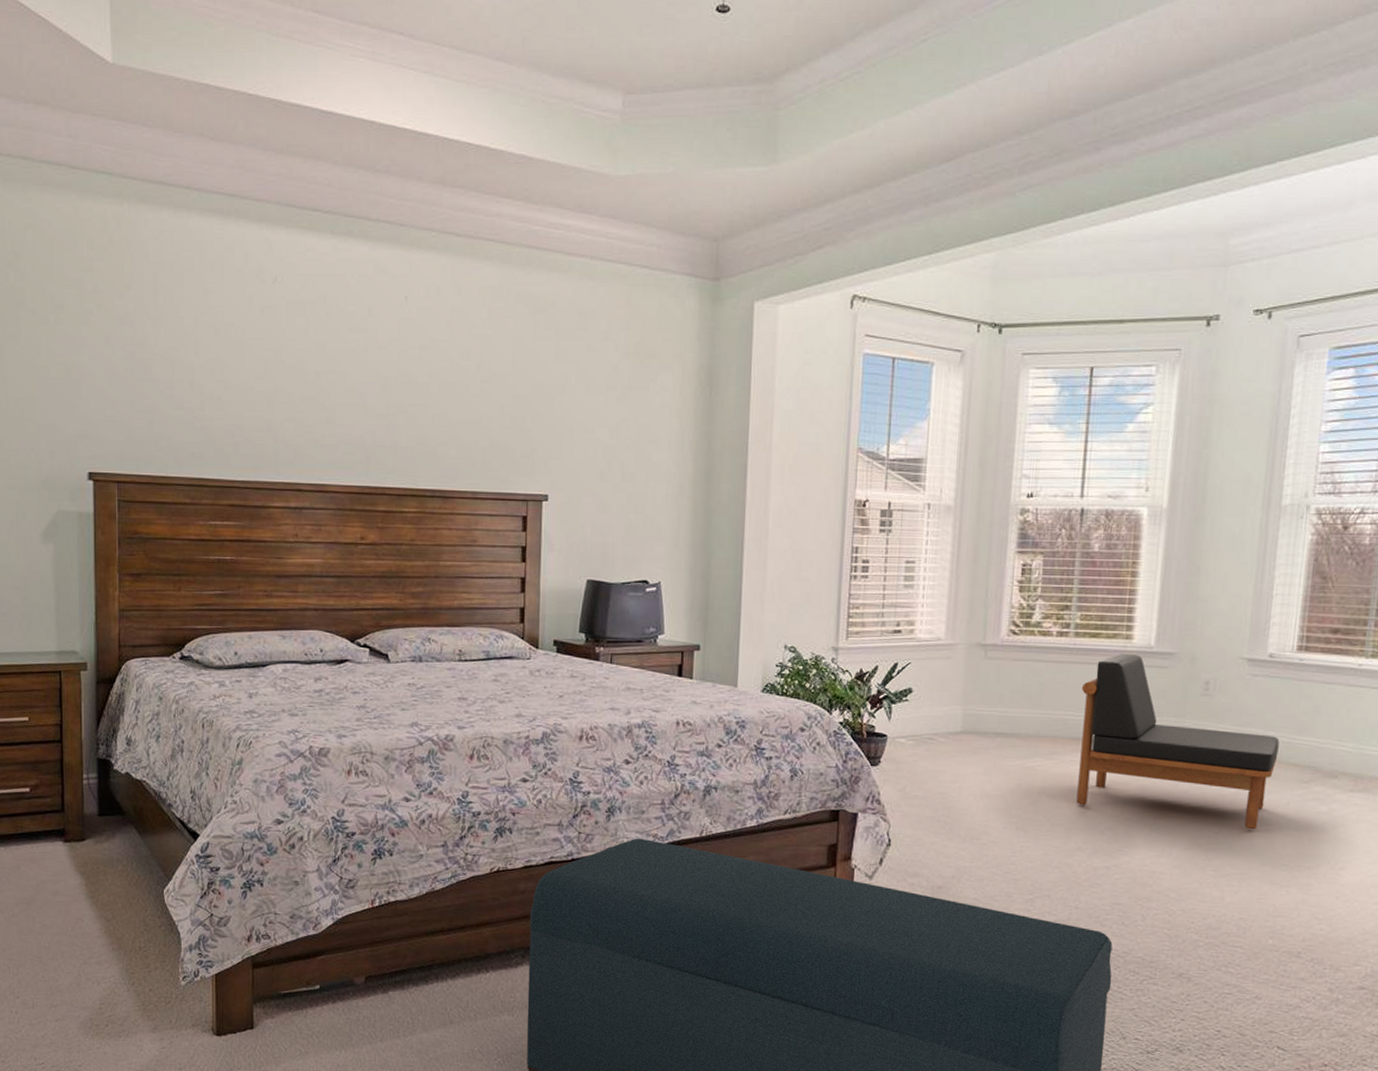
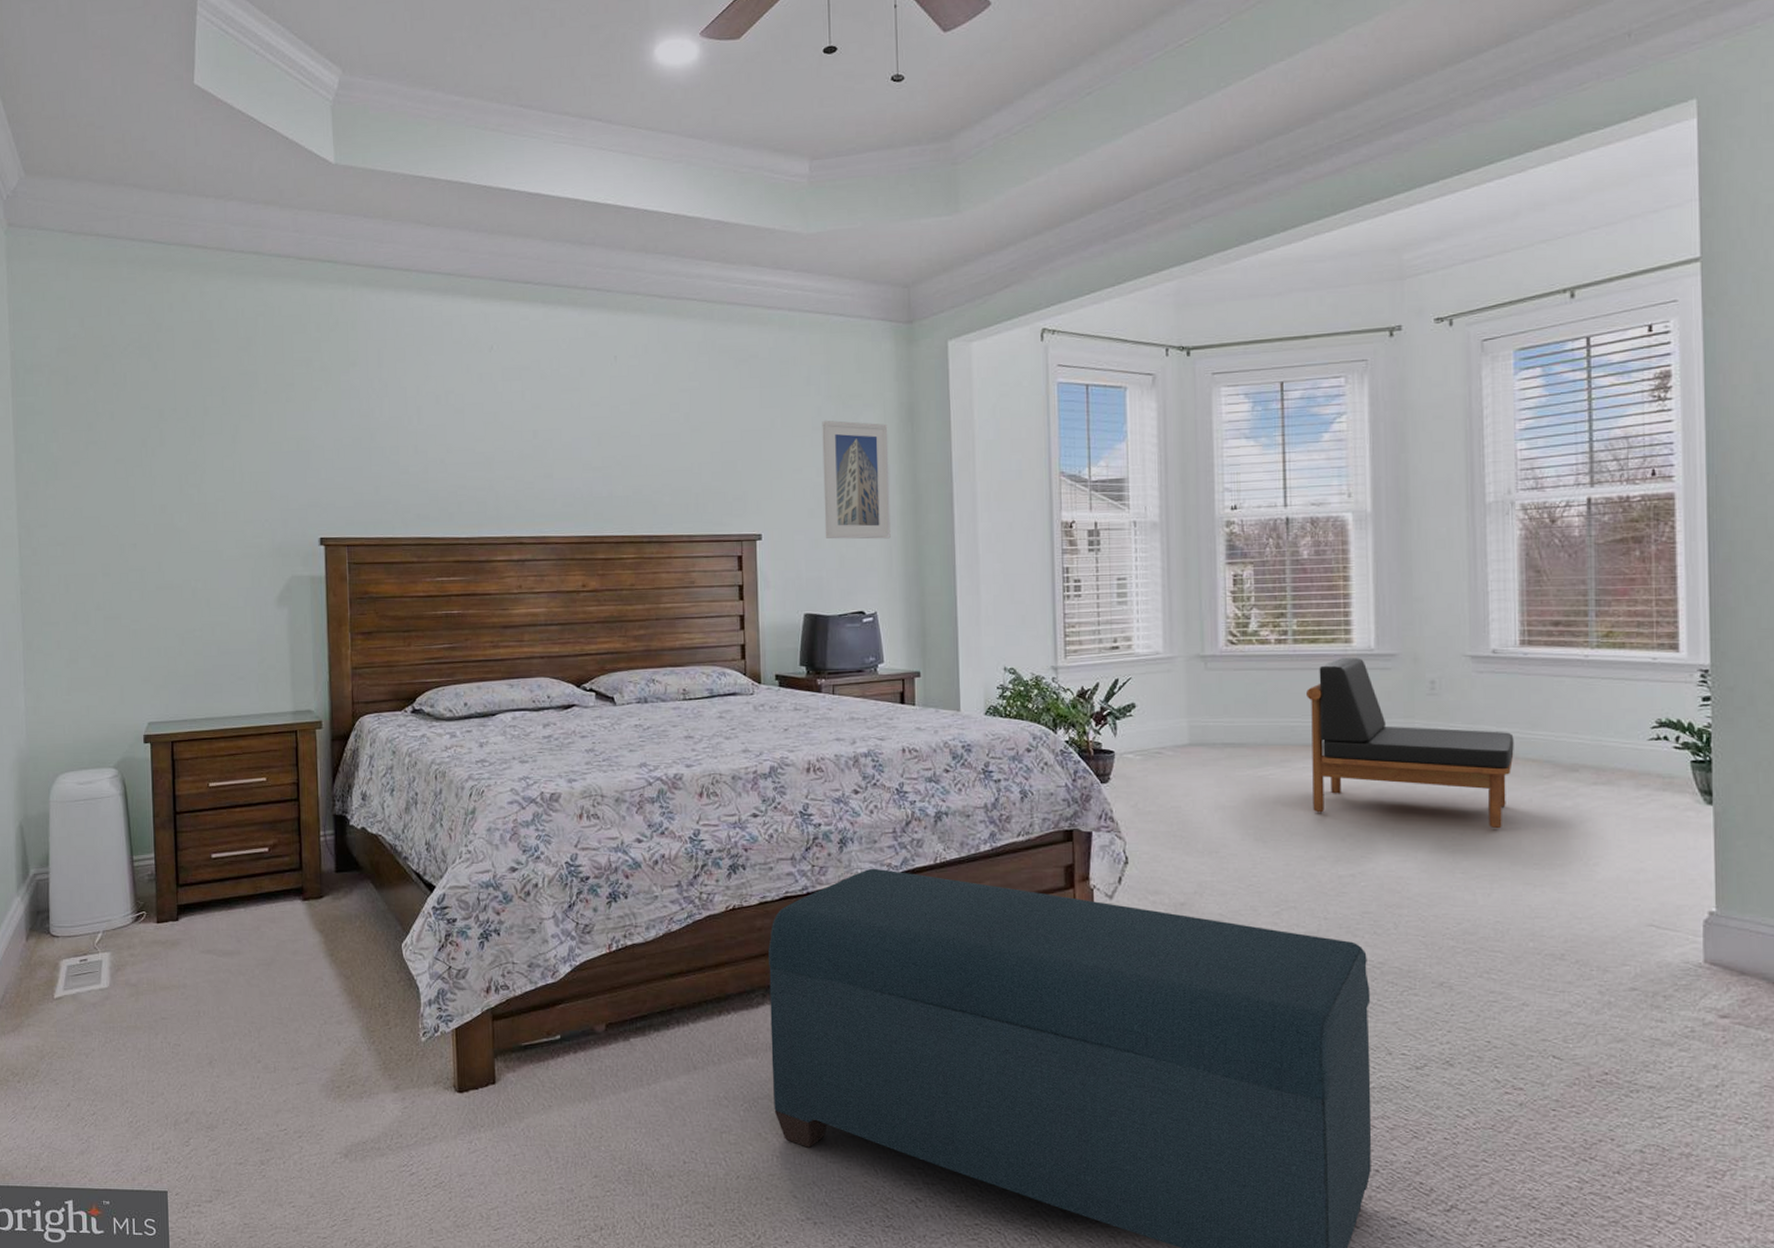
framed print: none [613,378,686,507] -> present [822,420,891,539]

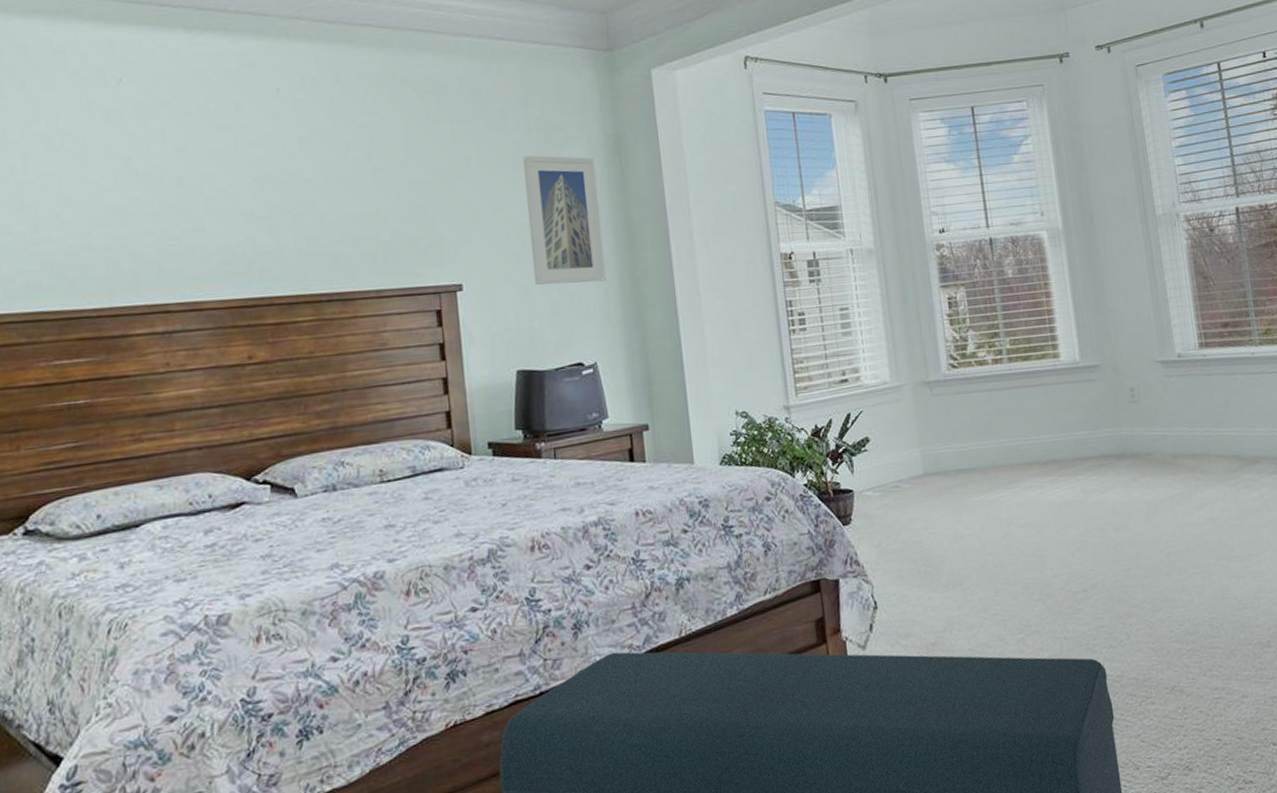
armless chair: present [1307,657,1514,829] -> none [1025,371,1207,531]

